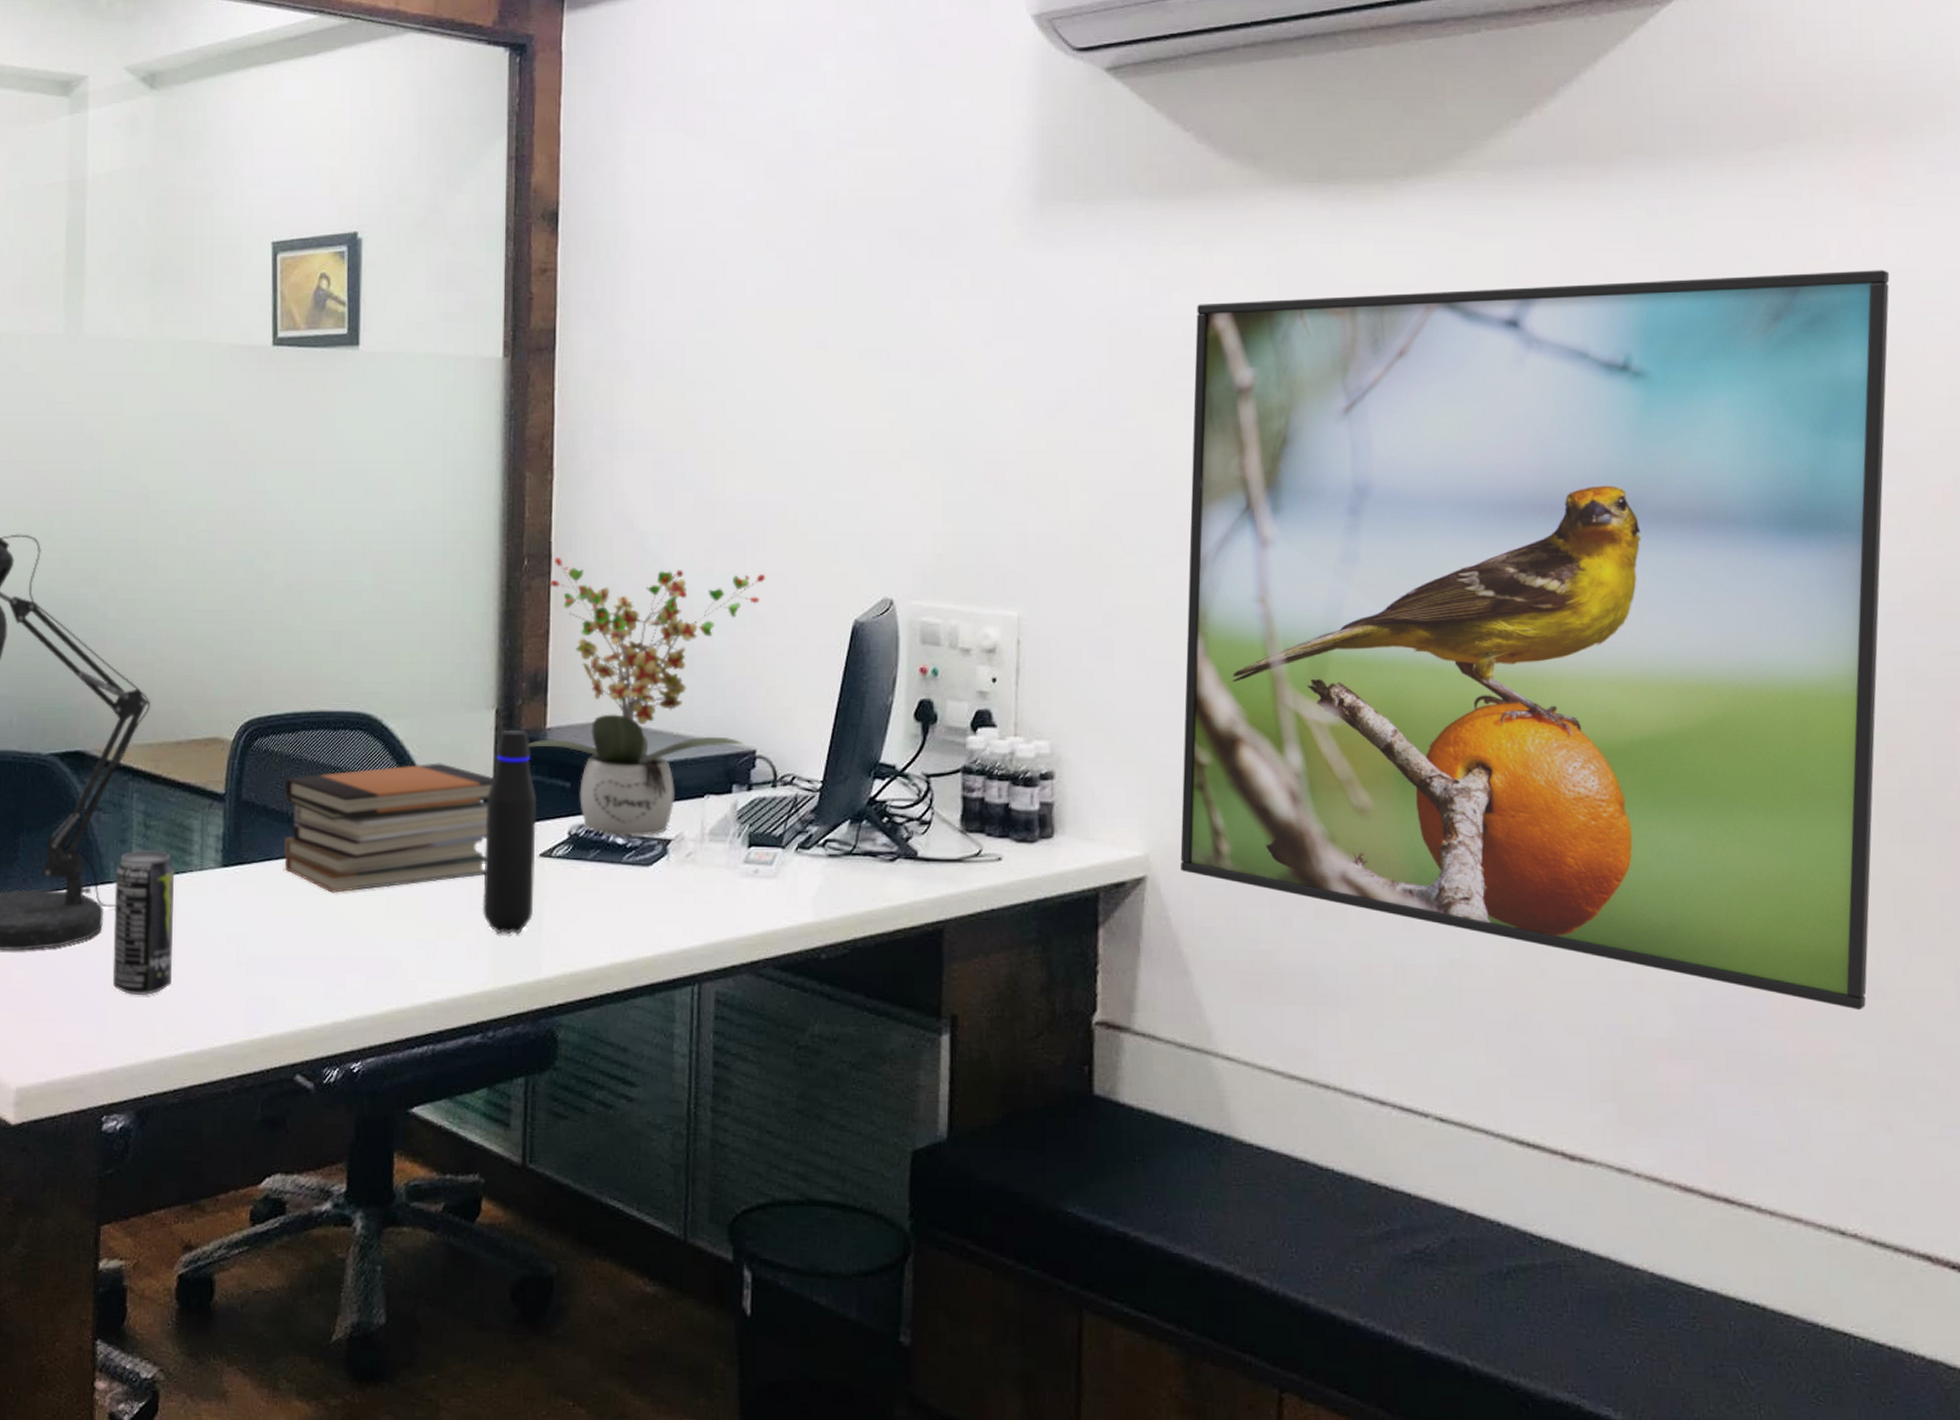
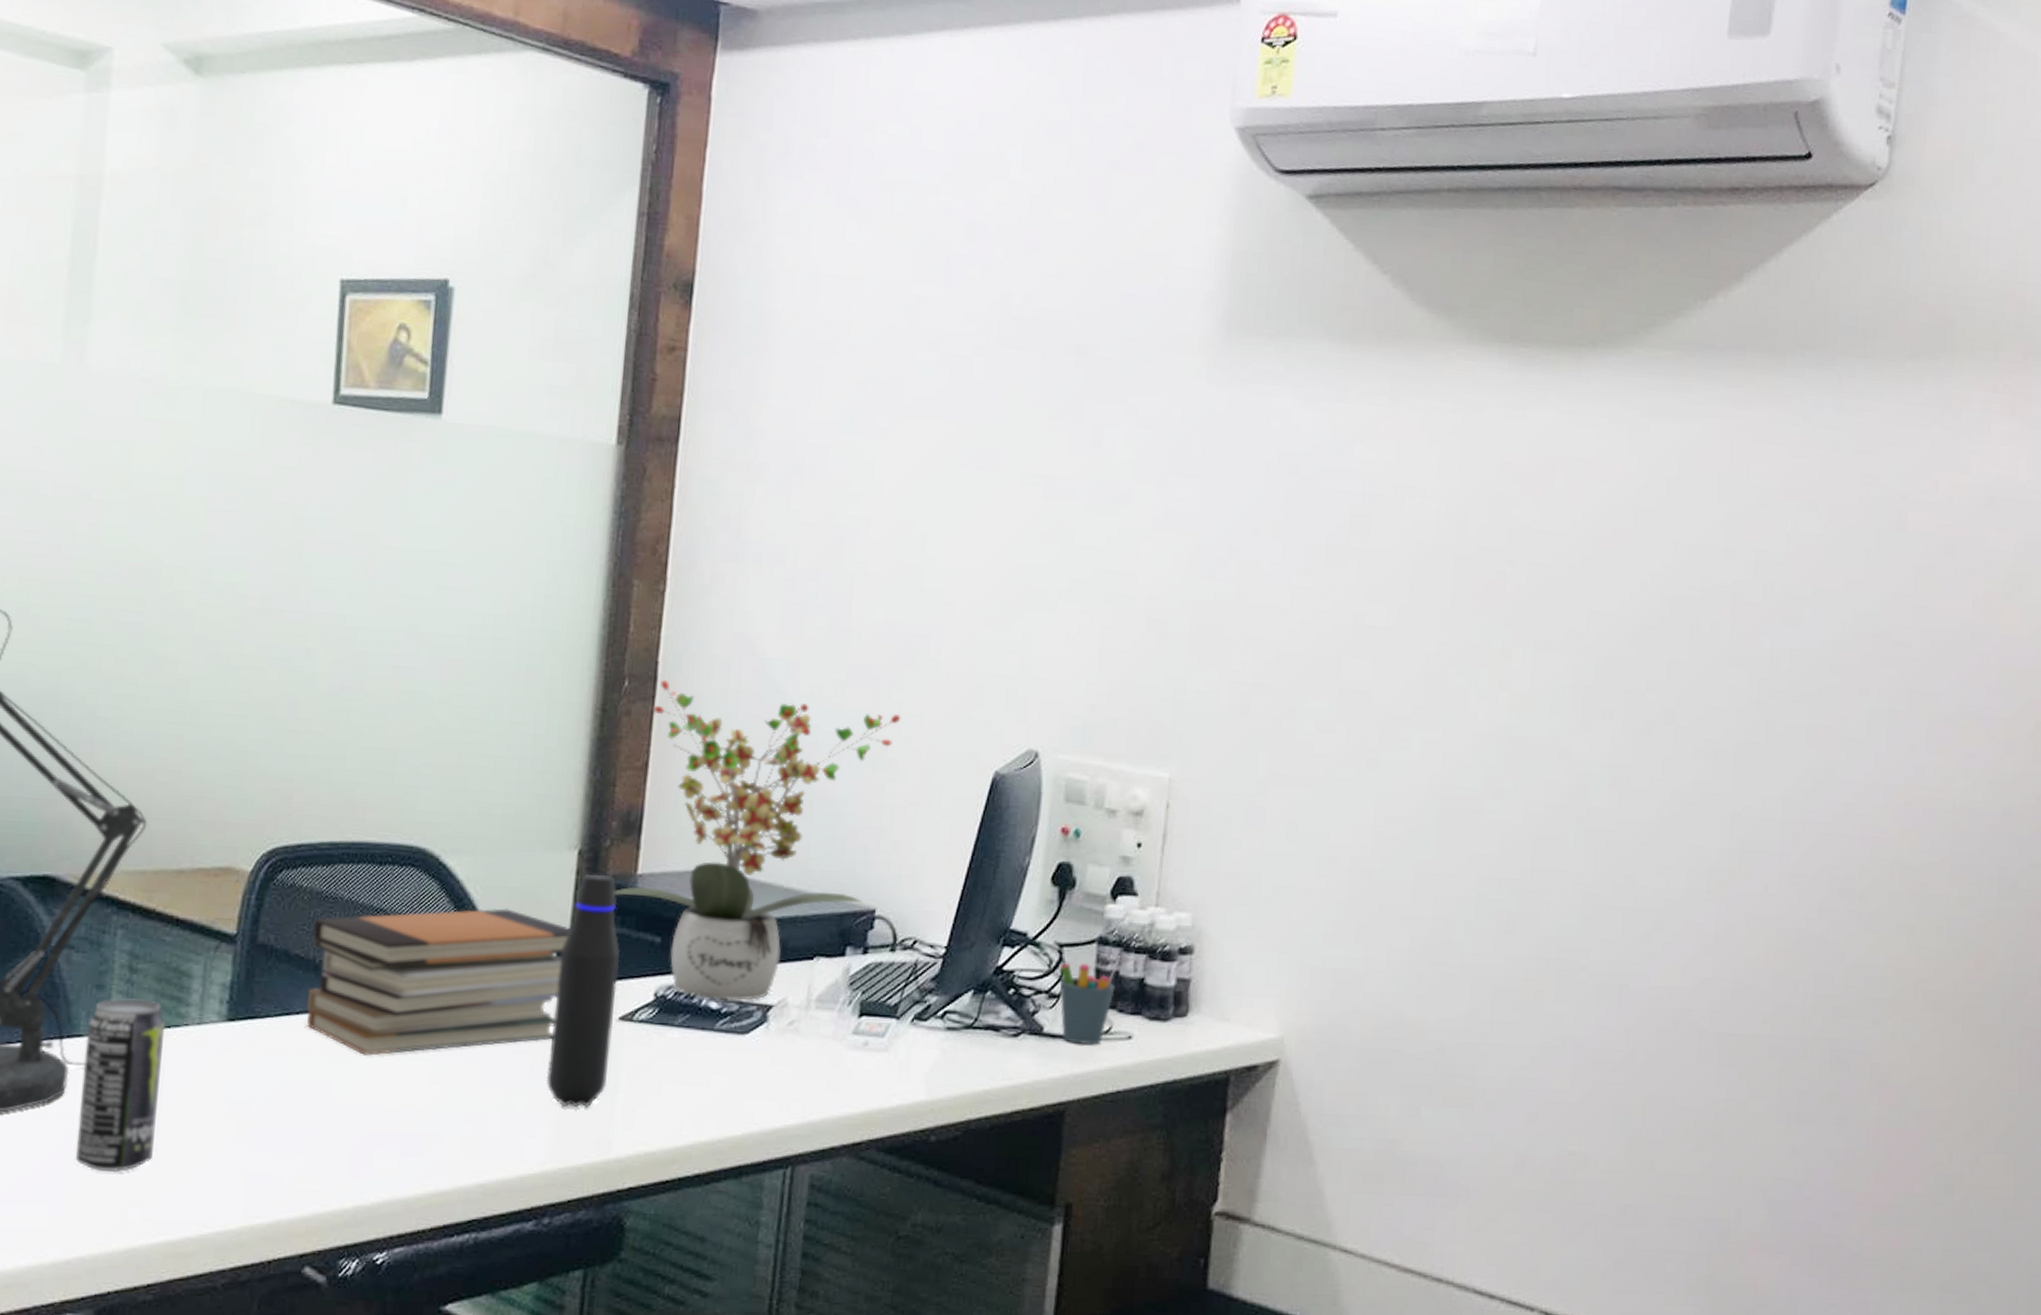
pen holder: none [928,783,985,866] -> present [1059,956,1120,1044]
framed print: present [1180,270,1890,1011] -> none [1314,459,2020,1207]

